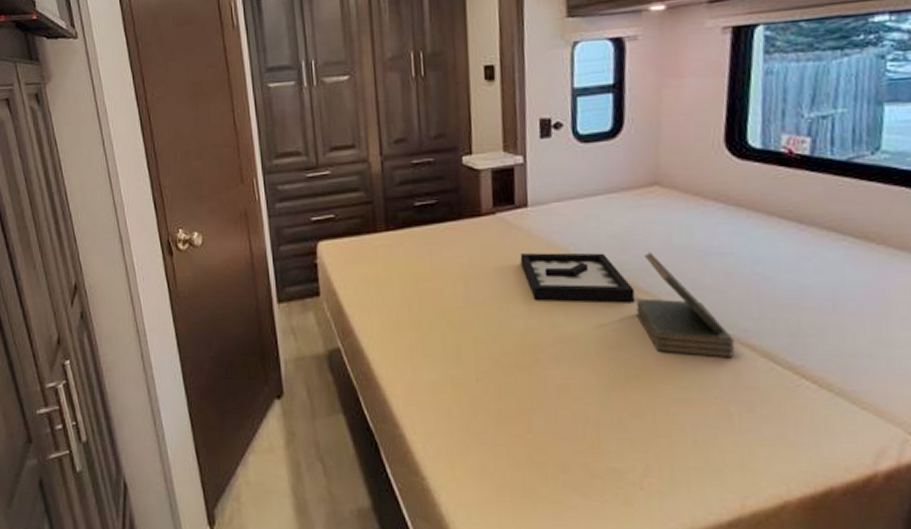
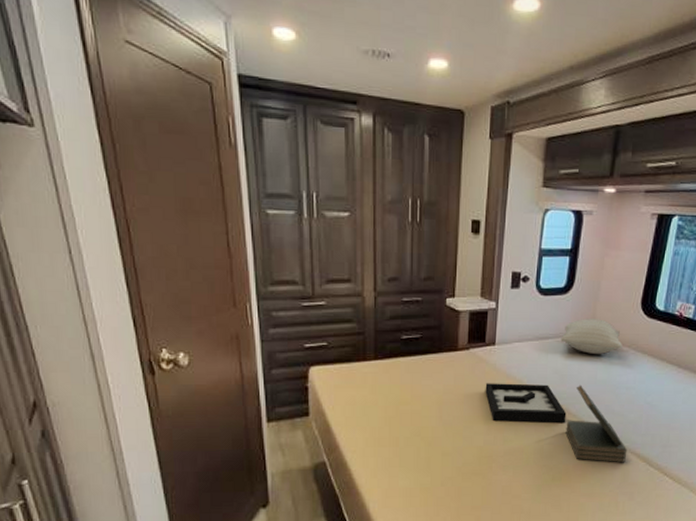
pillow: none [614,166,705,213] -> present [560,319,623,355]

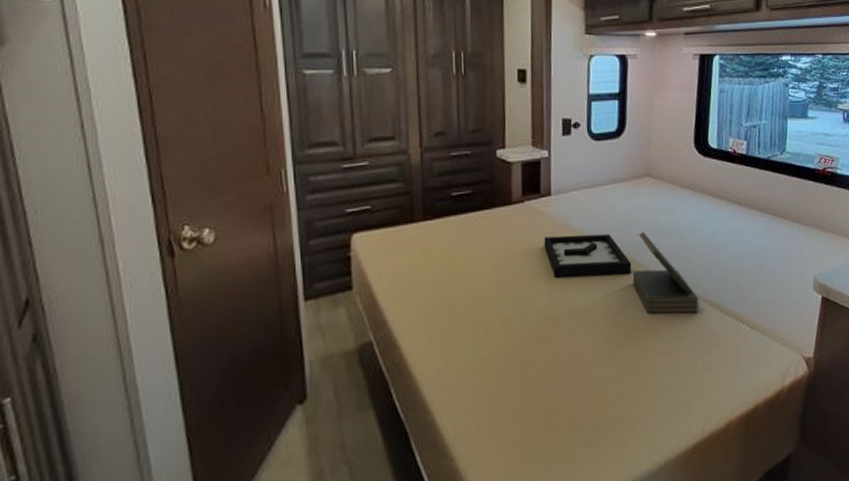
pillow: present [560,319,623,355] -> none [617,161,681,199]

